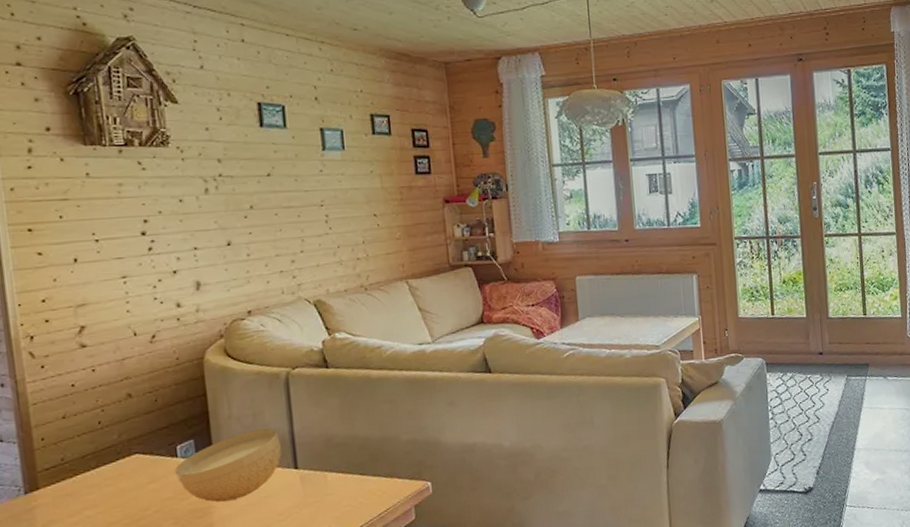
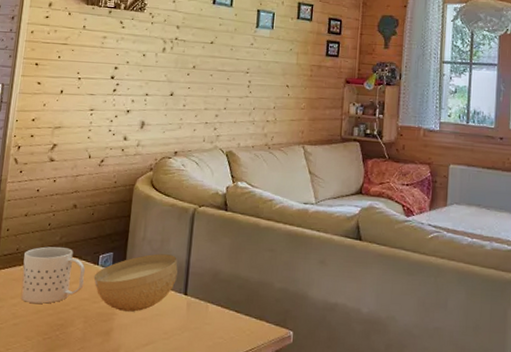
mug: none [73,445,164,517] -> present [20,246,85,304]

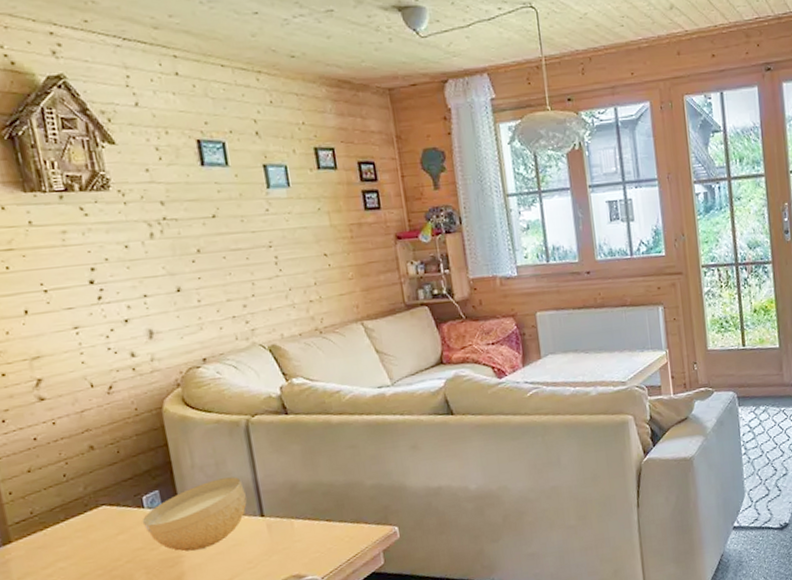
mug: present [20,246,85,304] -> none [42,497,133,569]

